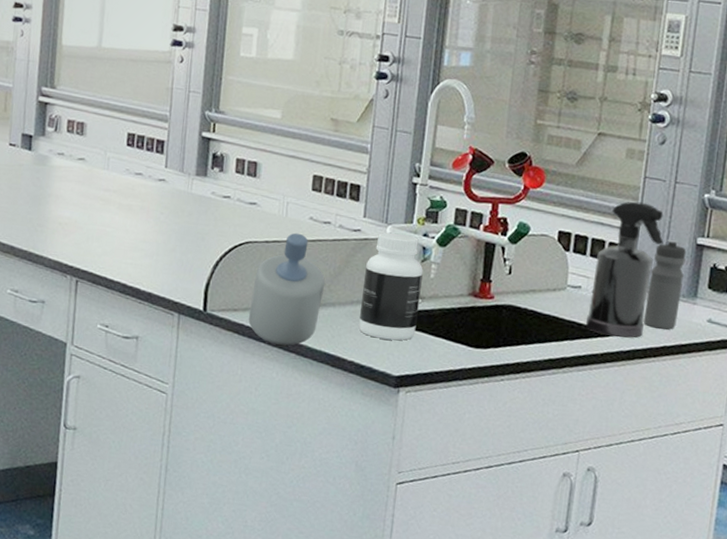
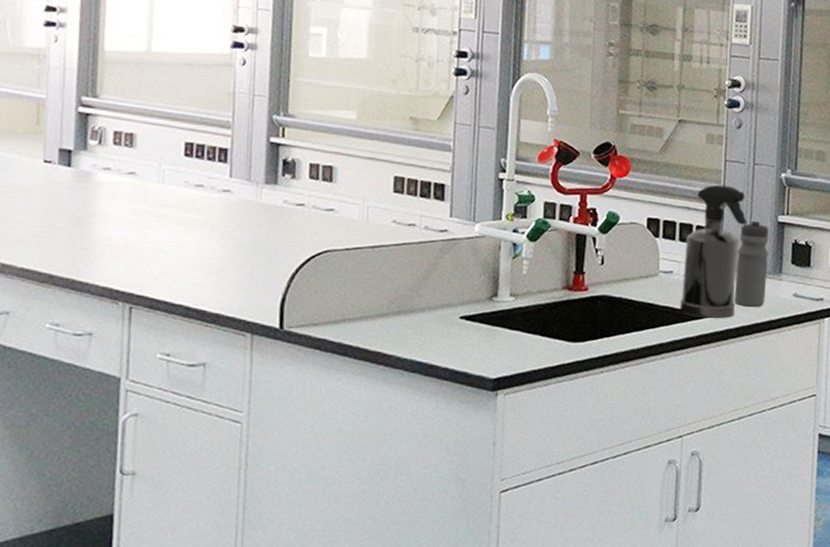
soap dispenser: present [248,232,326,346] -> none [330,237,413,358]
medicine bottle: present [358,233,424,341] -> none [451,231,515,342]

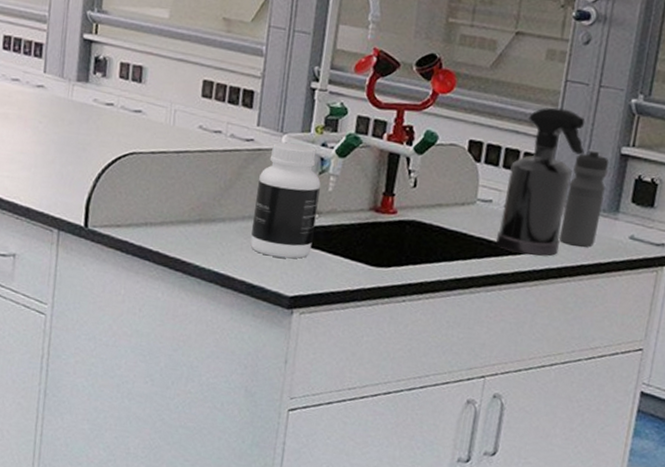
medicine bottle: none [451,231,515,342] -> present [250,142,321,259]

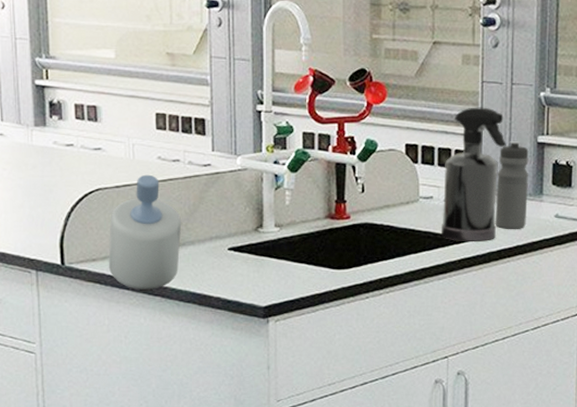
soap dispenser: none [132,143,215,264] -> present [108,174,182,290]
medicine bottle: present [250,142,321,259] -> none [221,163,278,271]

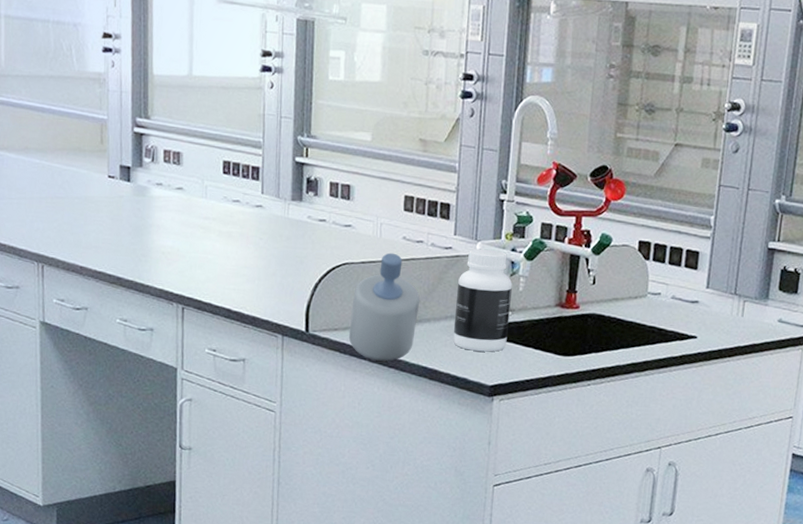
medicine bottle: none [221,163,278,271] -> present [453,249,513,352]
spray bottle: present [440,107,506,243] -> none [665,209,738,340]
water bottle: present [495,140,529,229] -> none [718,244,759,331]

